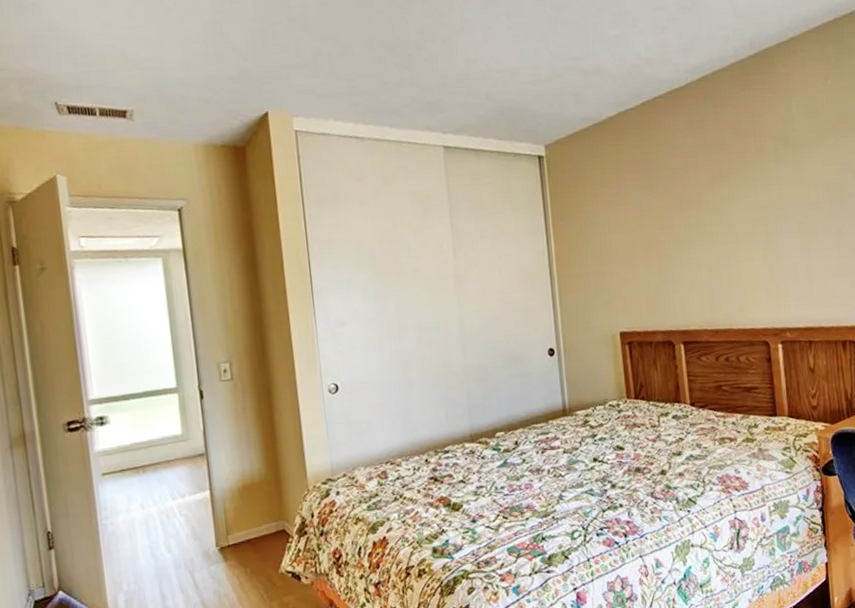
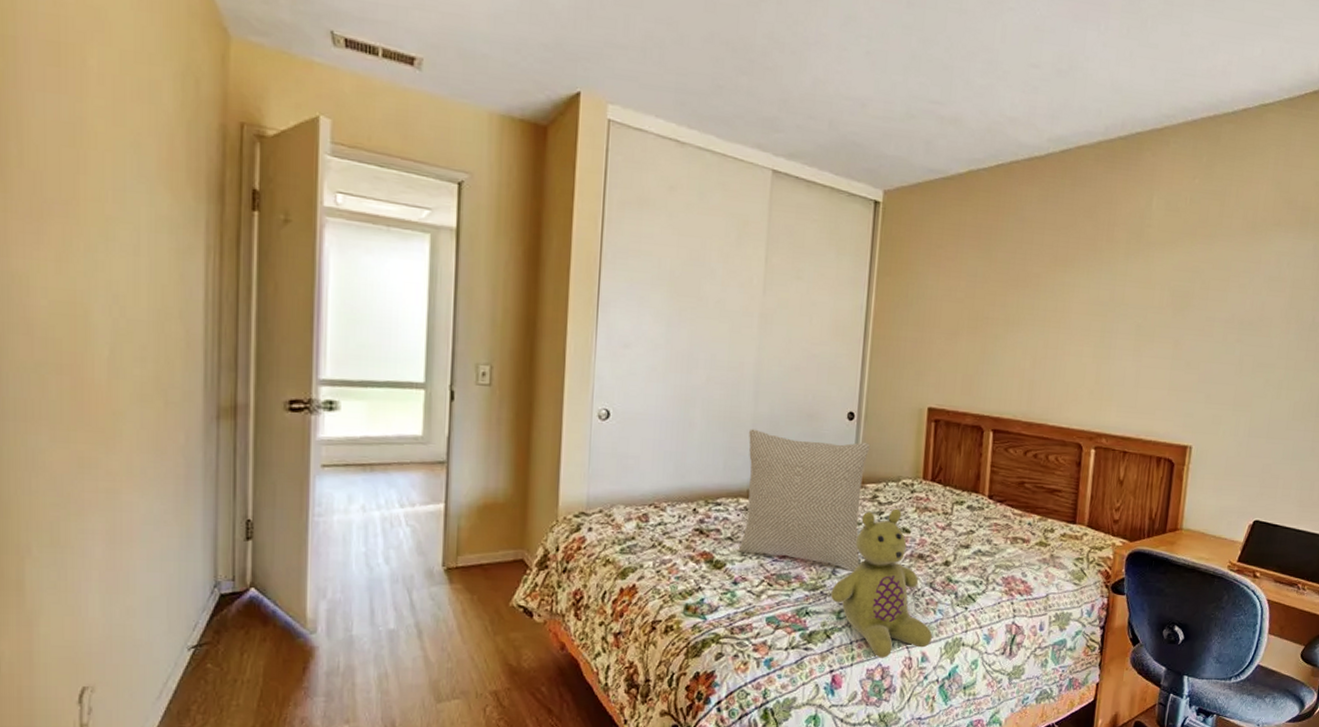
pillow: none [463,374,583,494] -> present [738,429,871,572]
stuffed bear: none [562,429,663,570] -> present [831,508,933,658]

